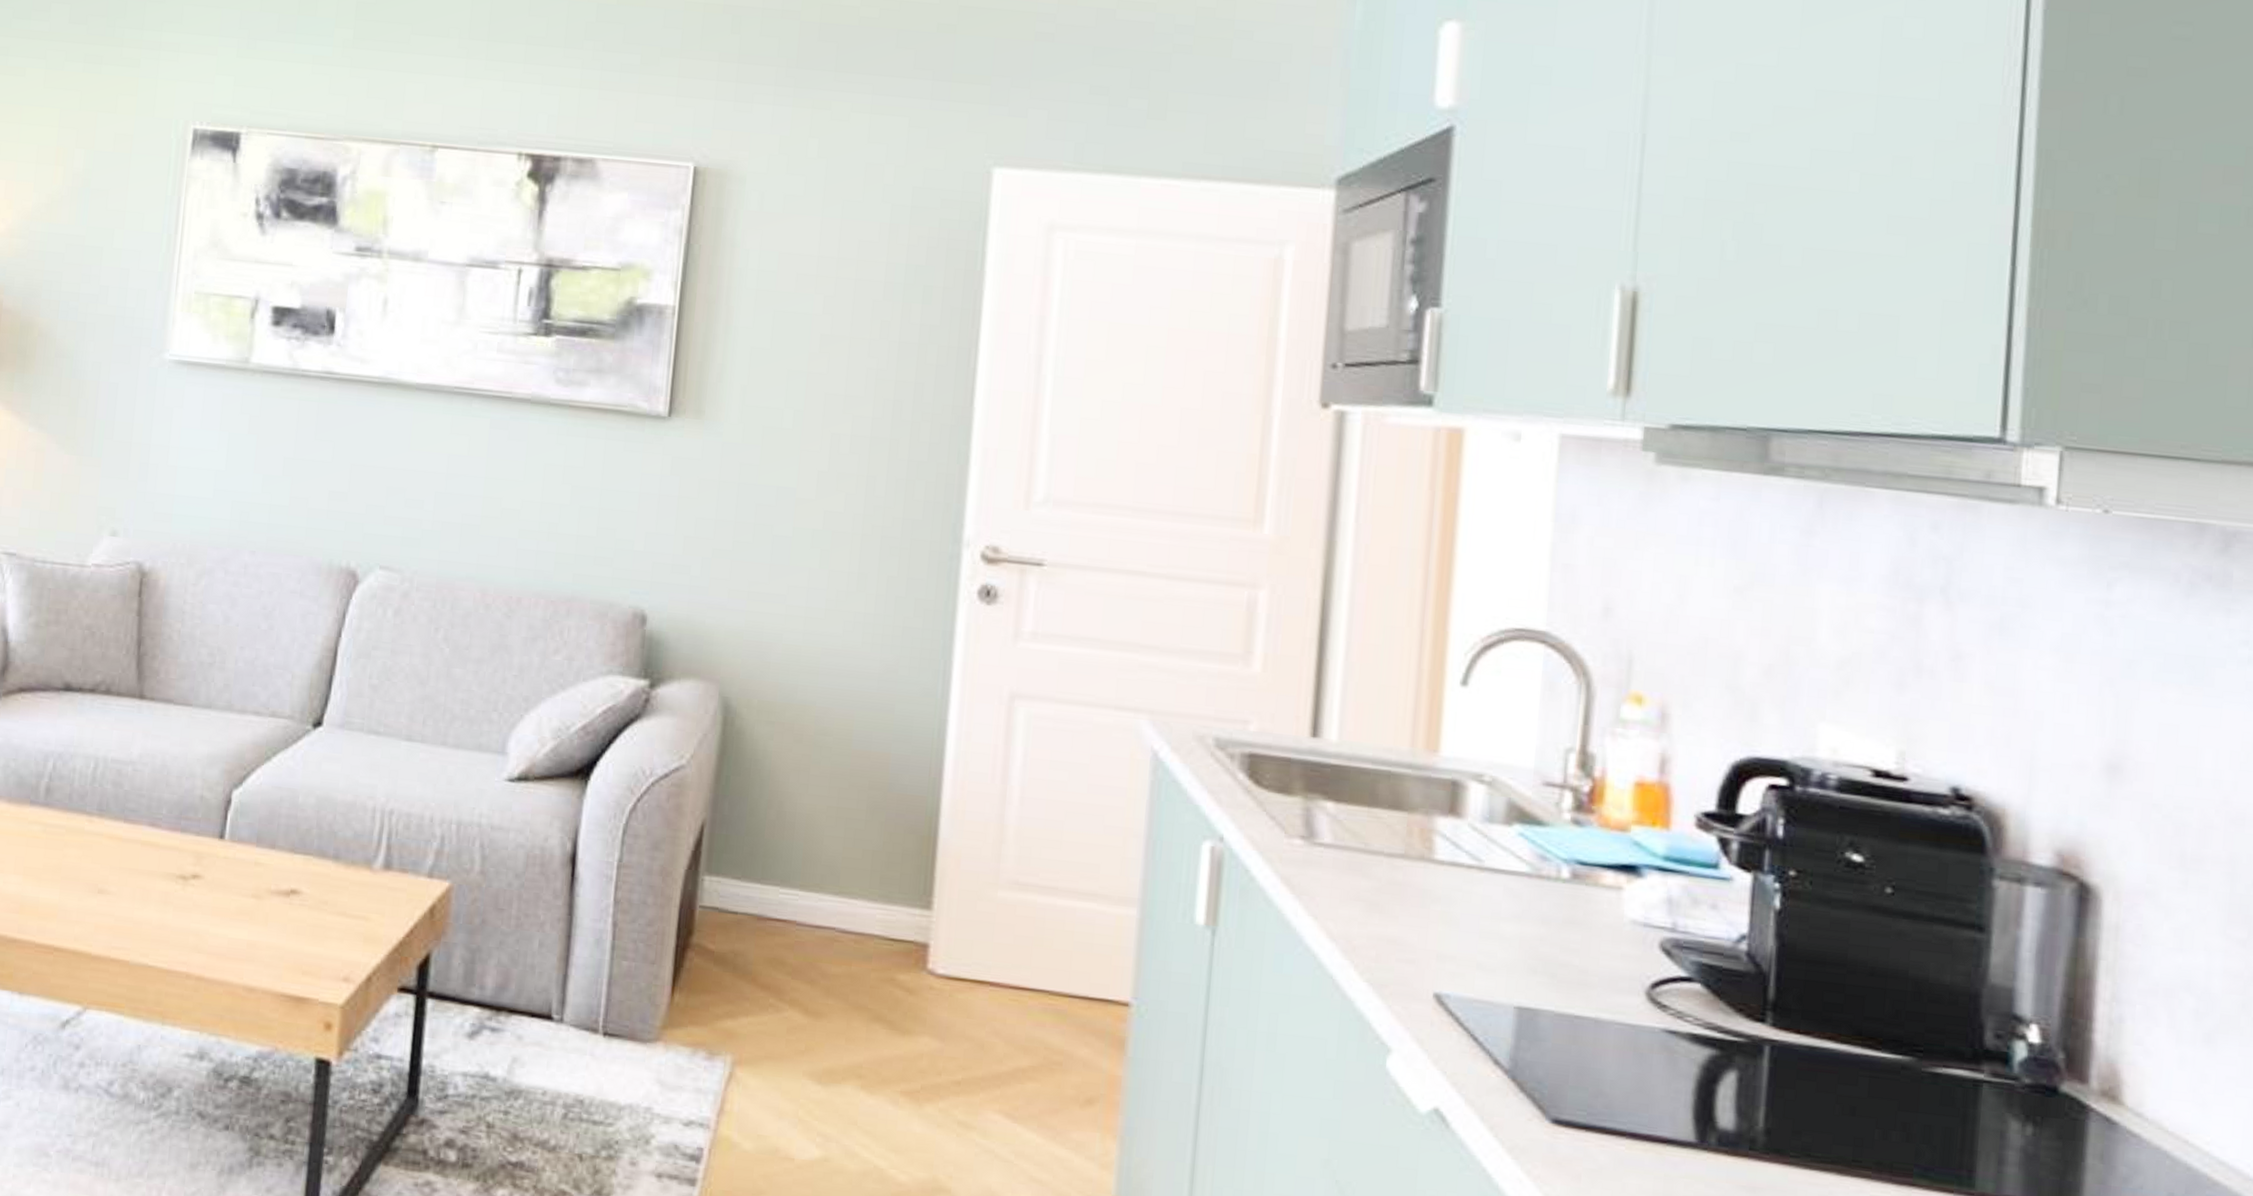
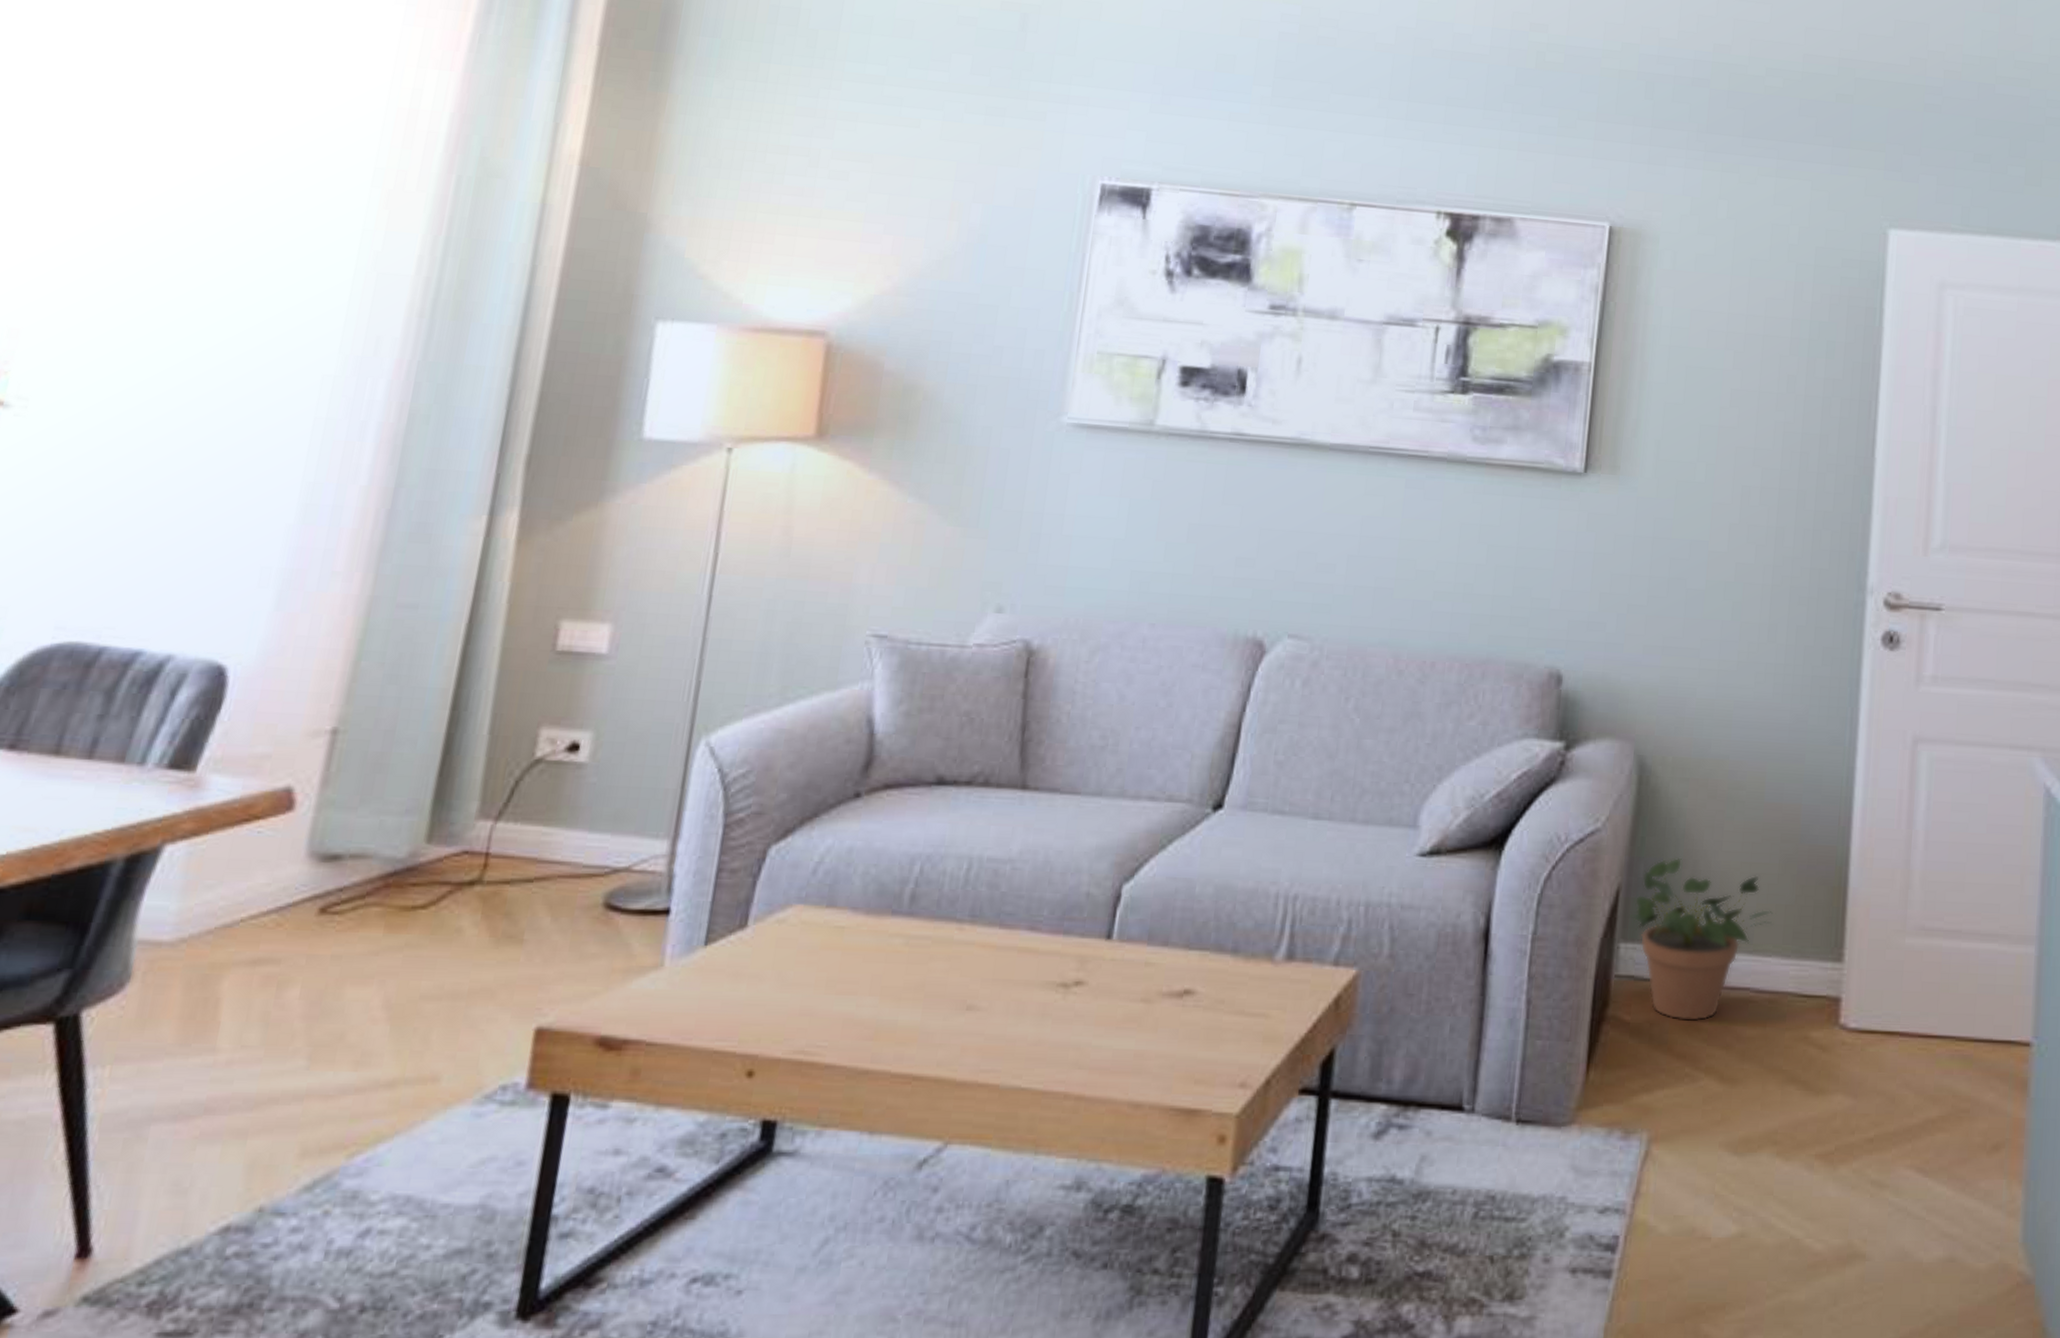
potted plant: none [713,797,860,956] -> present [1628,857,1774,1022]

